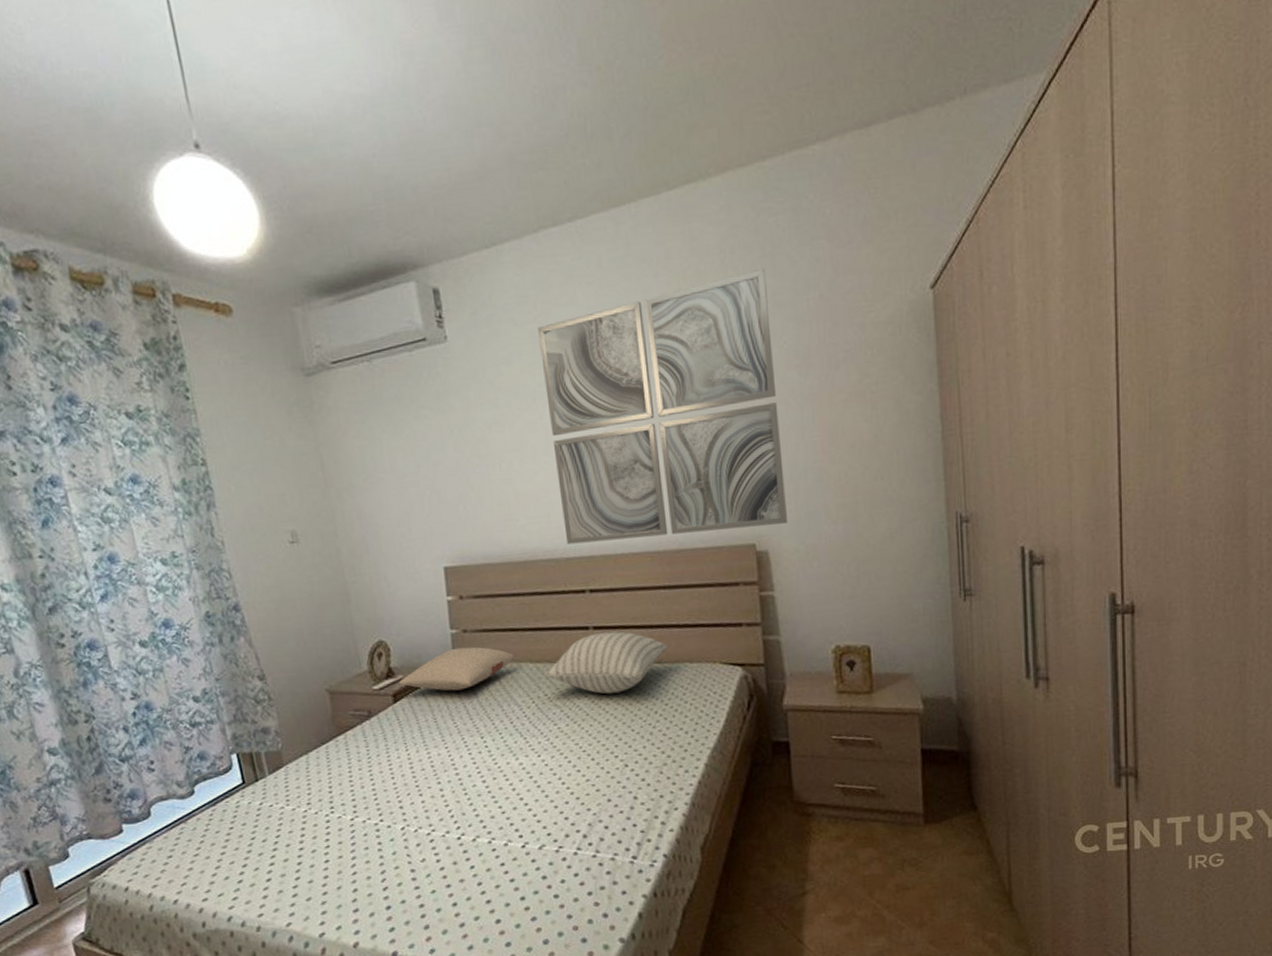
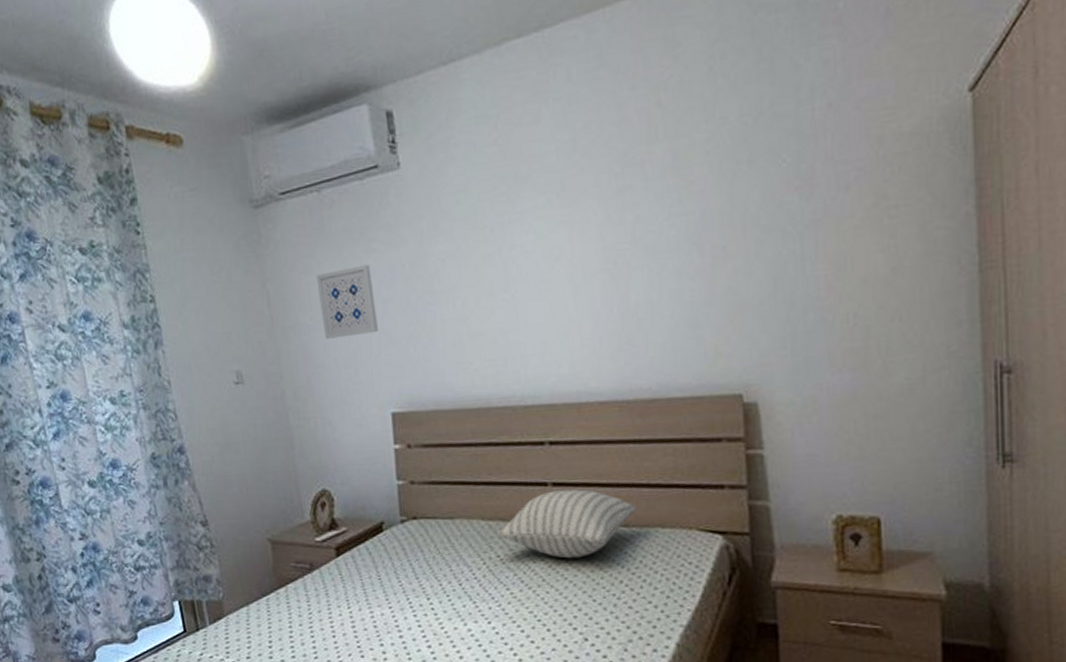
wall art: none [368,430,429,500] -> present [316,264,378,339]
pillow: present [398,646,515,691] -> none [342,500,465,547]
wall art: present [538,268,789,544] -> none [498,74,783,391]

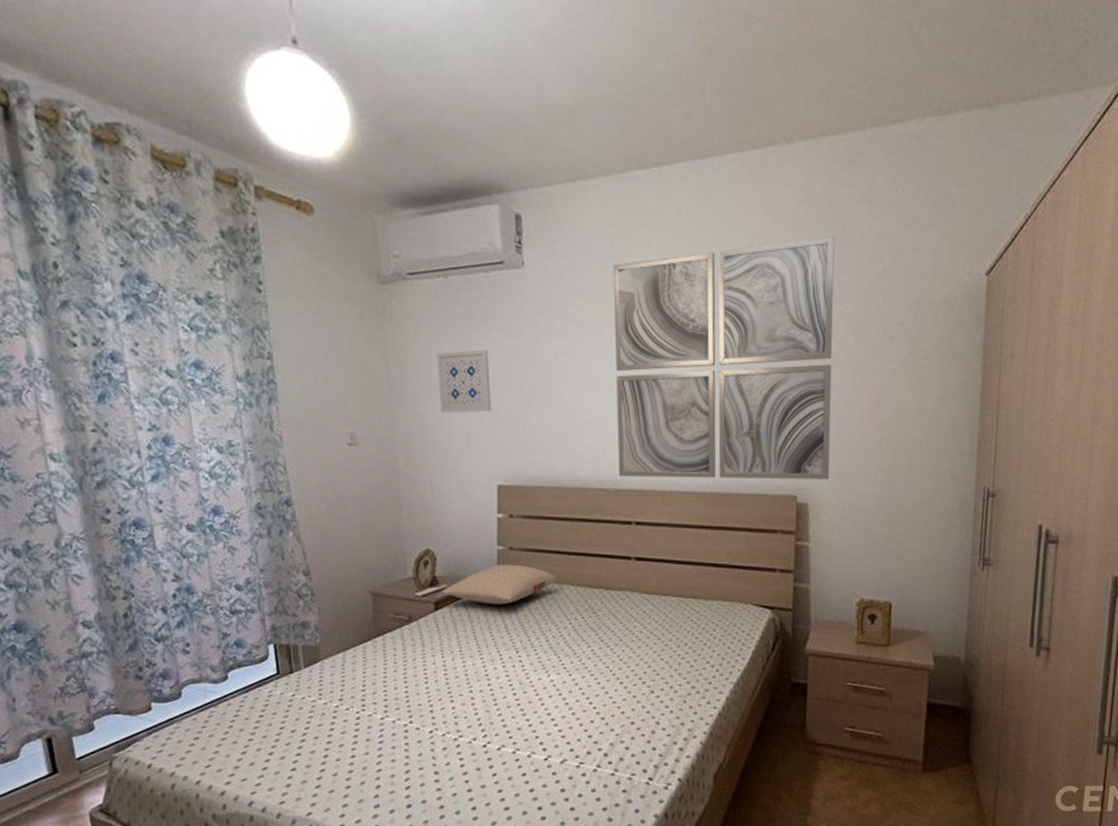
pillow: none [342,500,465,547] -> present [442,564,557,605]
pillow: present [497,489,637,559] -> none [584,564,704,623]
wall art: none [498,74,783,391] -> present [613,235,835,479]

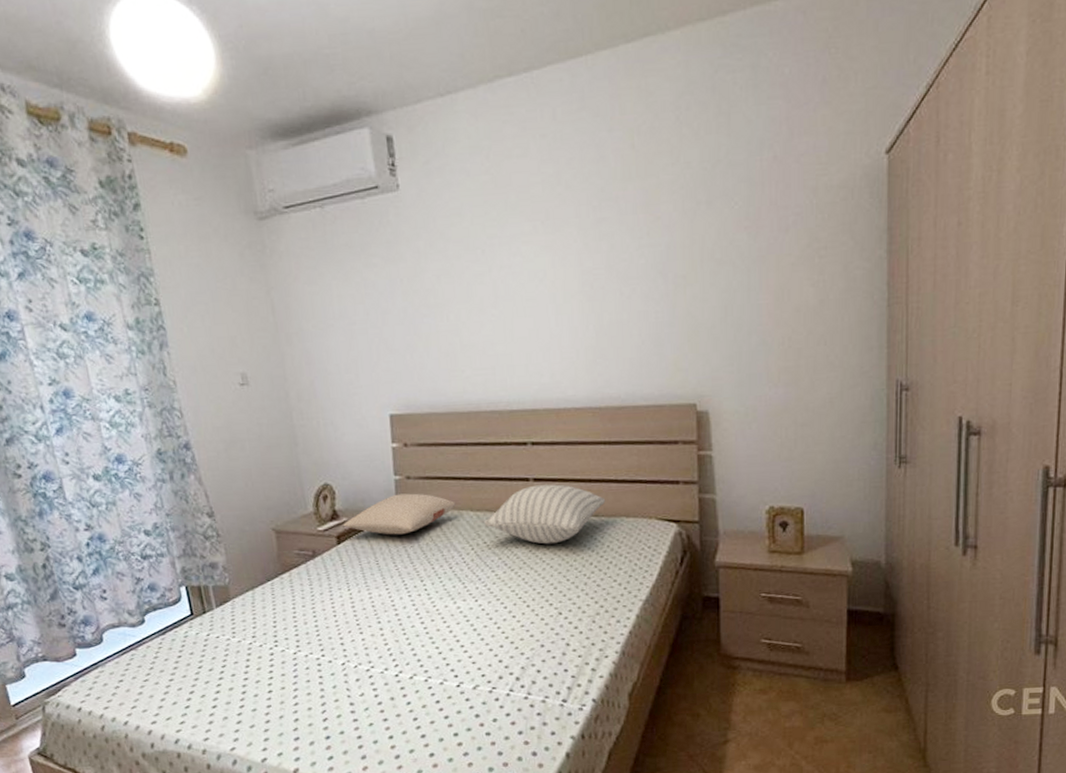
wall art: present [436,349,491,413] -> none [319,278,378,346]
pillow: none [584,564,704,623] -> present [484,484,606,544]
wall art: present [613,235,835,479] -> none [490,126,730,397]

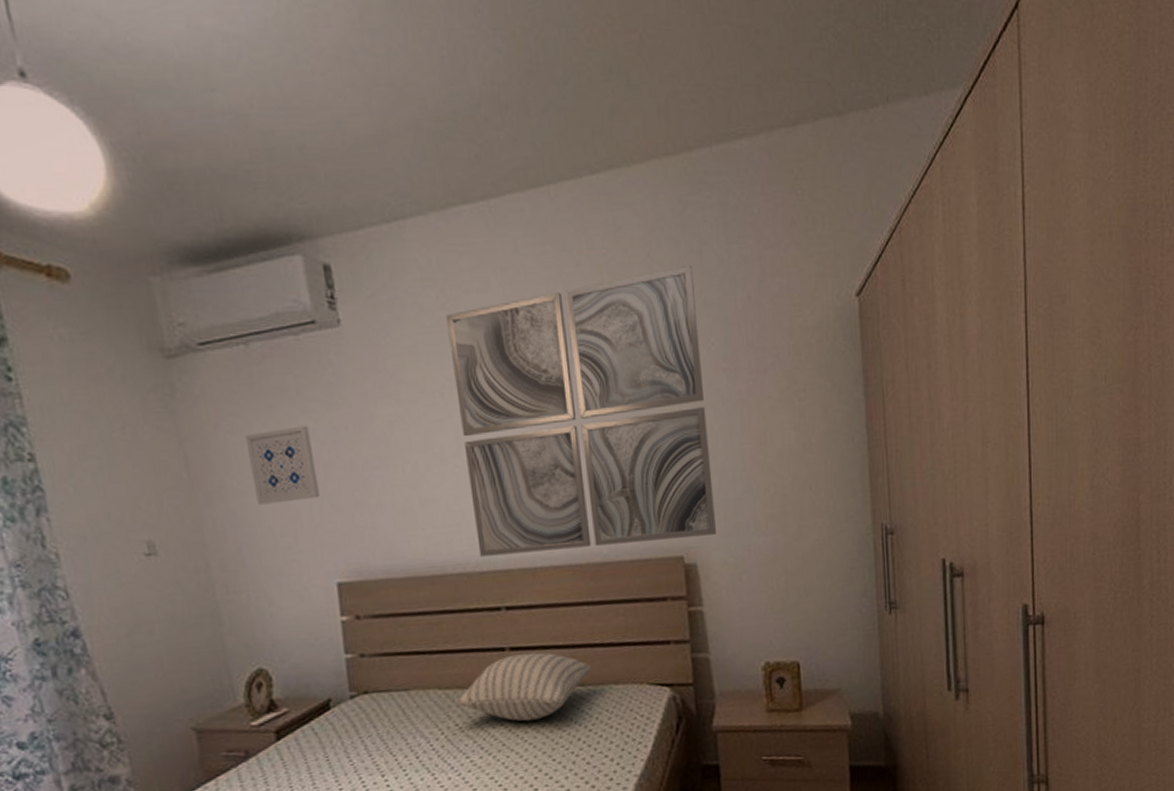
wall art: none [319,278,378,346] -> present [244,425,320,505]
pillow: present [343,493,456,535] -> none [282,673,421,725]
wall art: none [490,126,730,397] -> present [446,264,717,557]

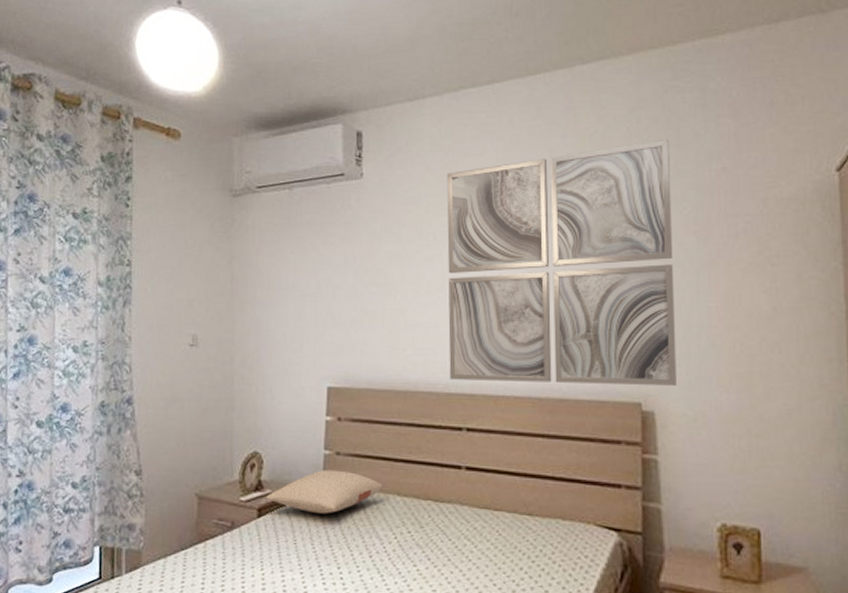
wall art: present [244,425,320,505] -> none [277,254,326,315]
pillow: none [282,673,421,725] -> present [266,469,383,514]
pillow: present [455,652,592,722] -> none [410,474,541,542]

